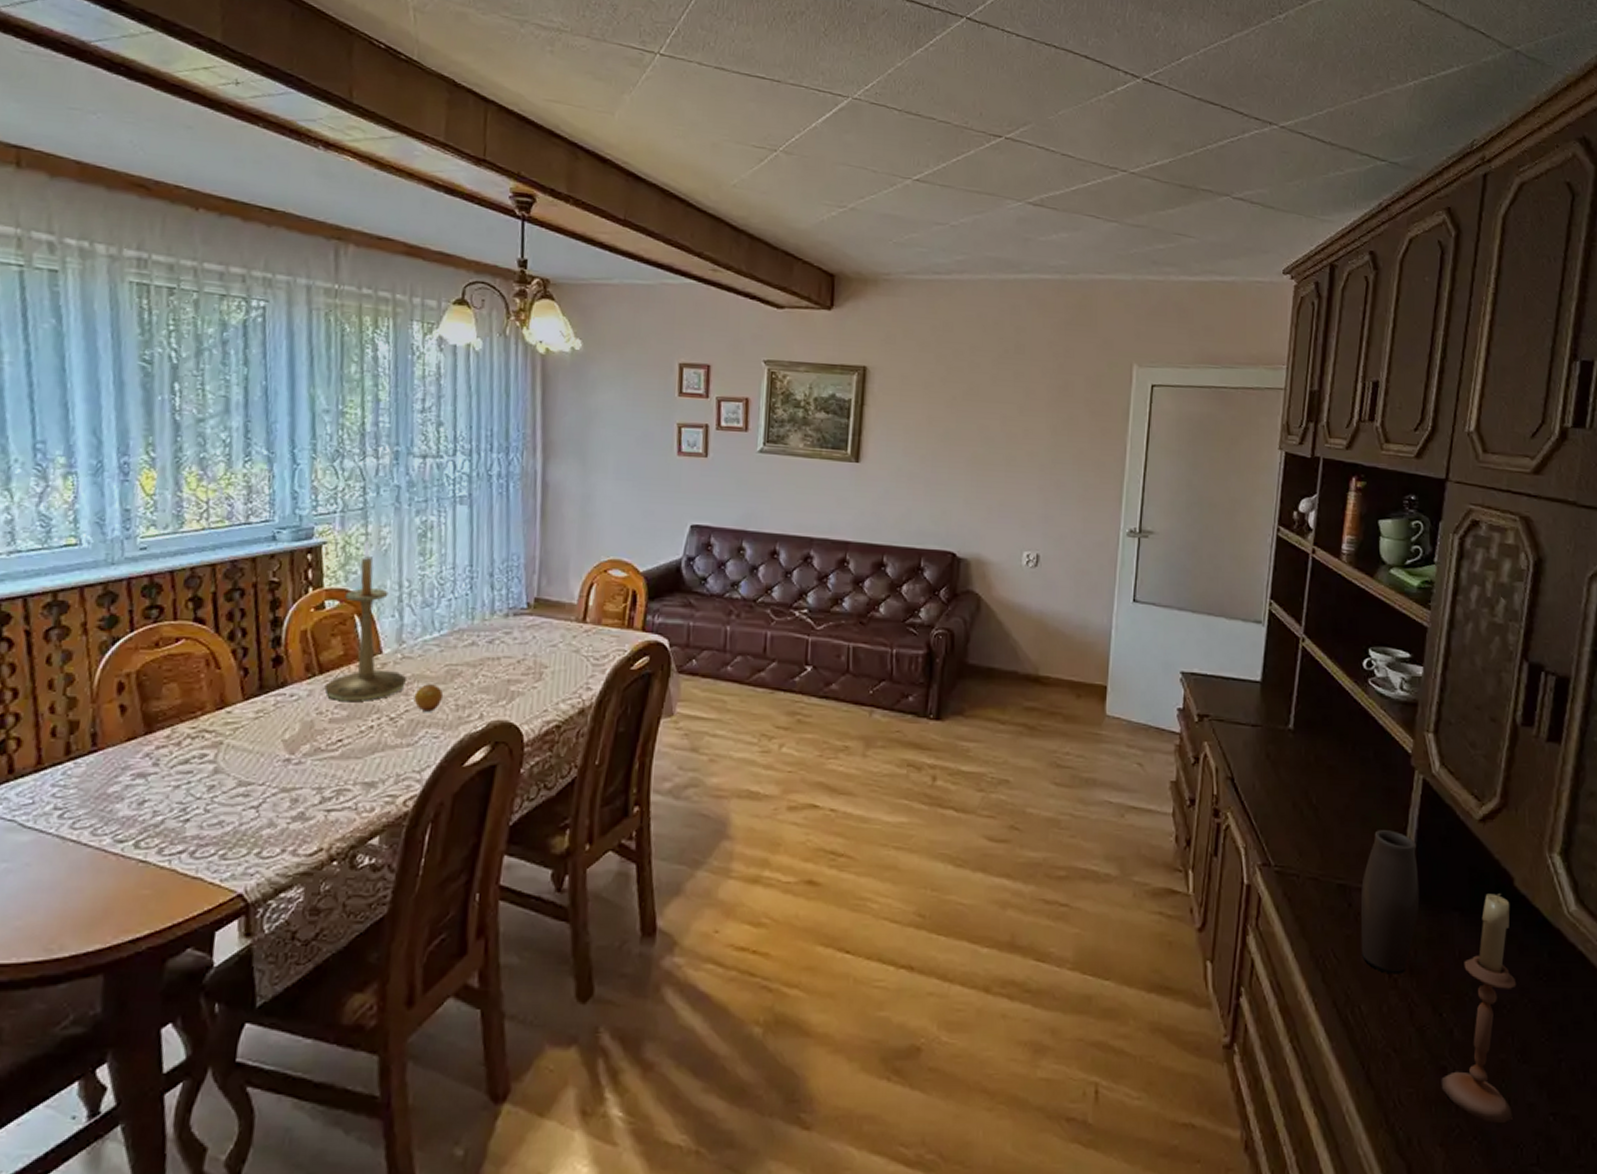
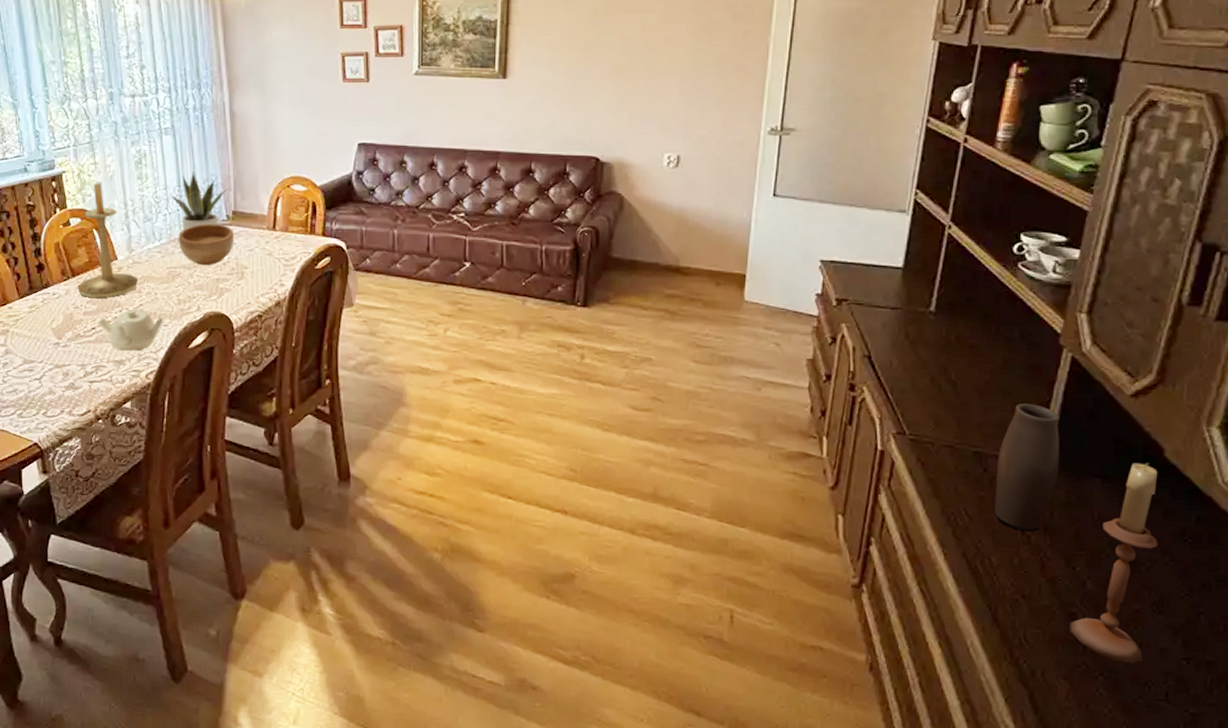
teapot: none [346,715,436,771] -> present [98,308,164,352]
fruit: present [414,684,444,712] -> none [145,283,168,305]
potted plant: none [457,549,532,619] -> present [169,171,228,230]
bowl: none [463,612,535,664] -> present [178,223,235,266]

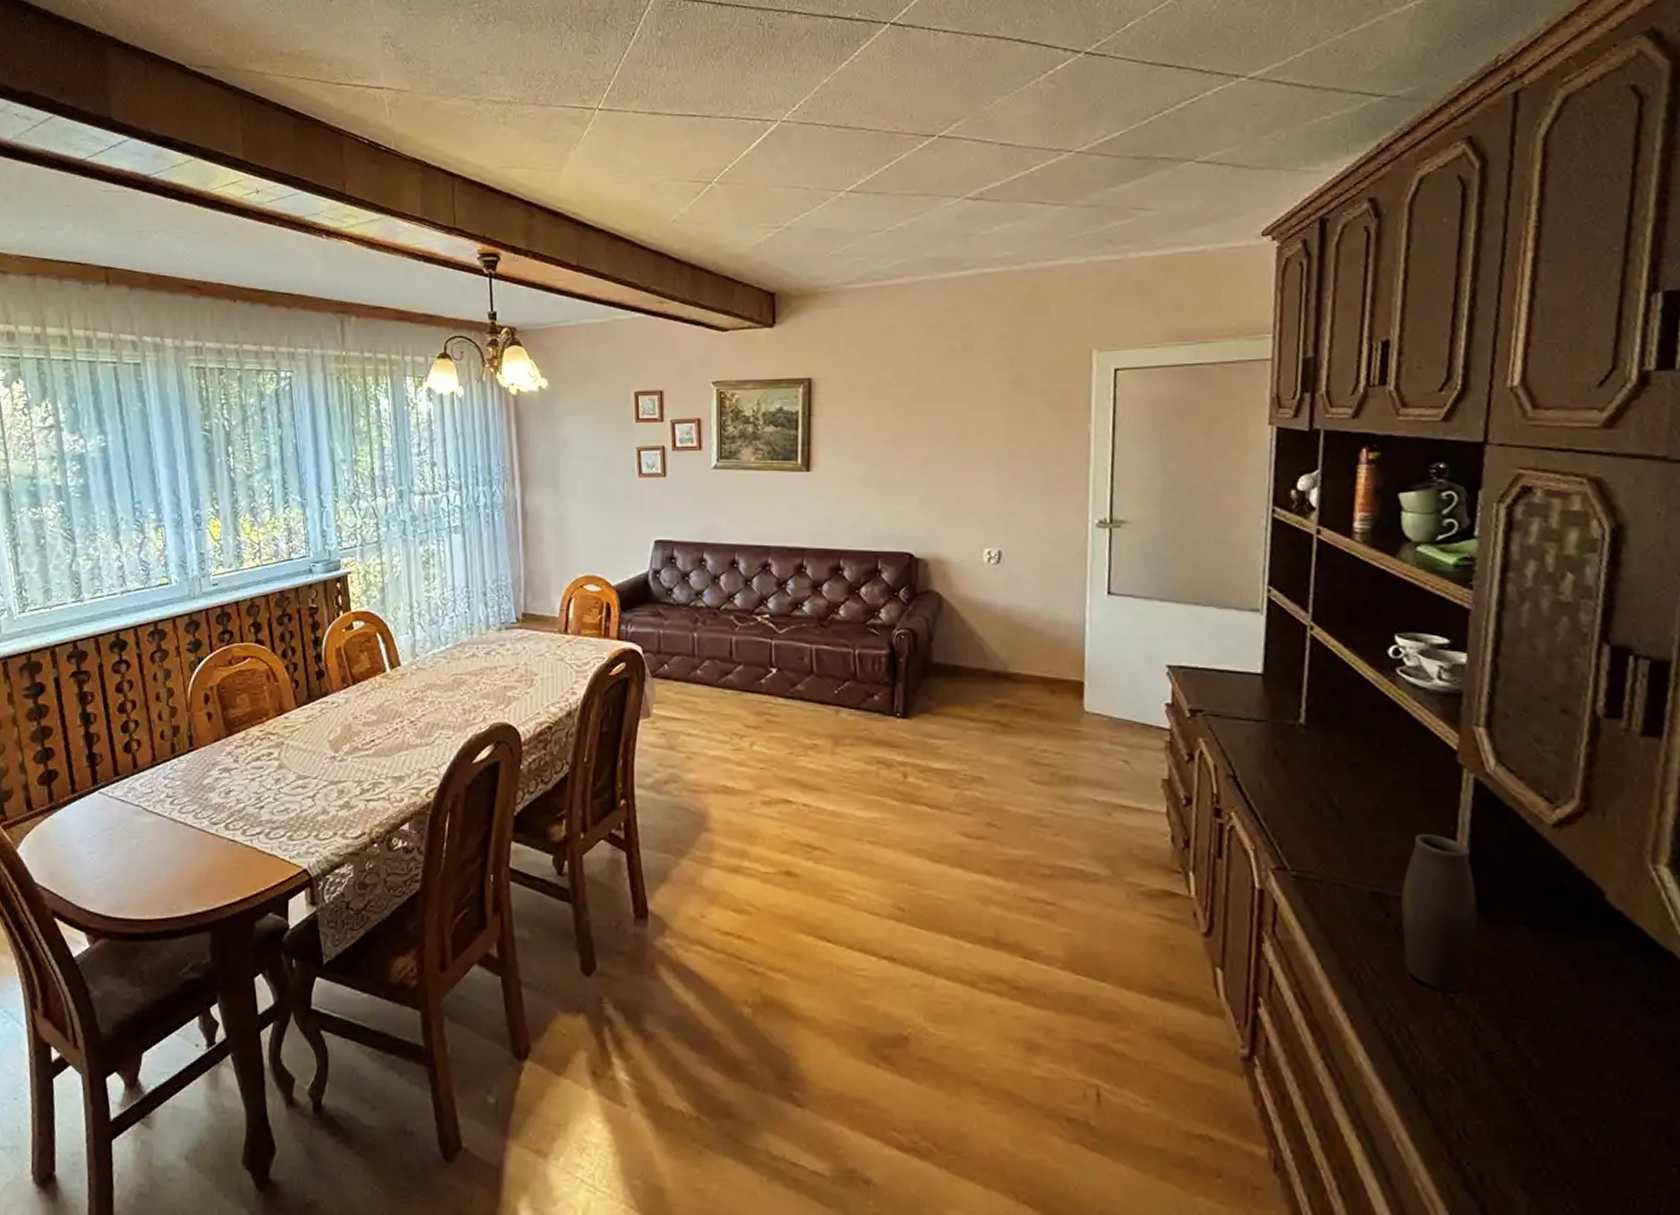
candlestick: present [77,169,139,299] -> none [357,569,422,708]
teapot: present [98,308,164,352] -> none [377,719,448,767]
potted plant: present [169,171,228,230] -> none [457,571,518,633]
bowl: present [178,223,235,266] -> none [465,626,524,673]
candlestick: present [1069,463,1158,664] -> none [1518,908,1620,1171]

